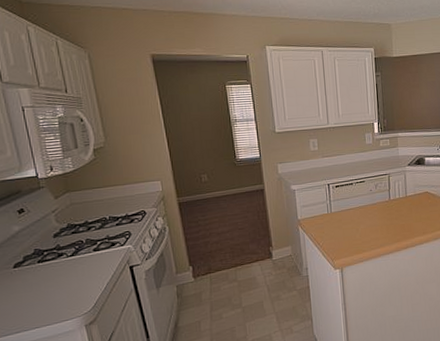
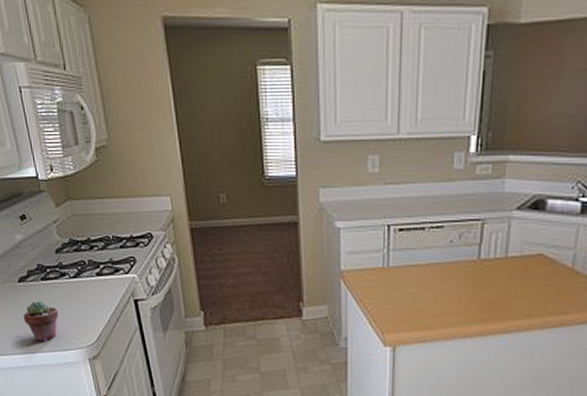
potted succulent: none [17,281,56,319] -> present [23,301,59,342]

